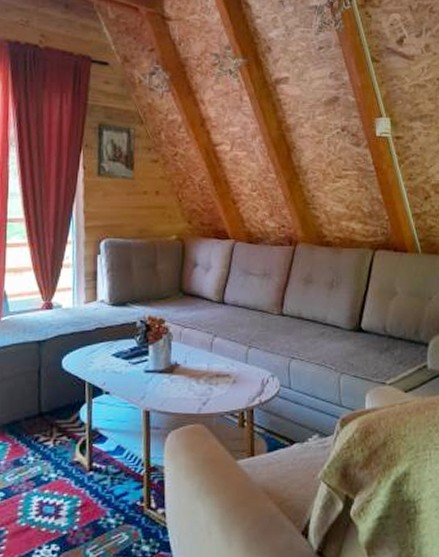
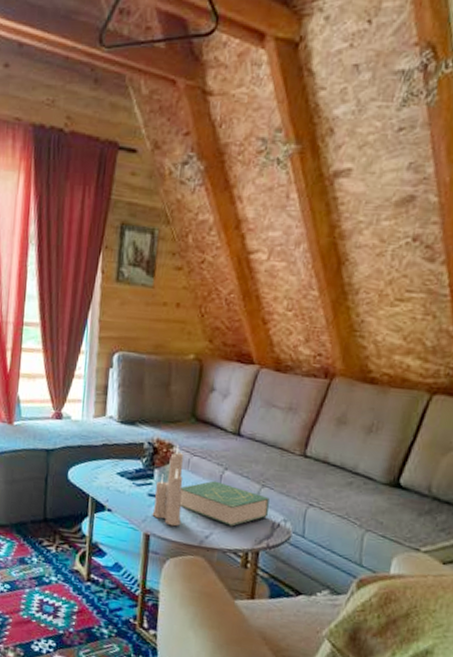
candle: none [150,319,179,399] -> present [152,444,184,527]
book: none [175,348,257,389] -> present [179,481,269,527]

